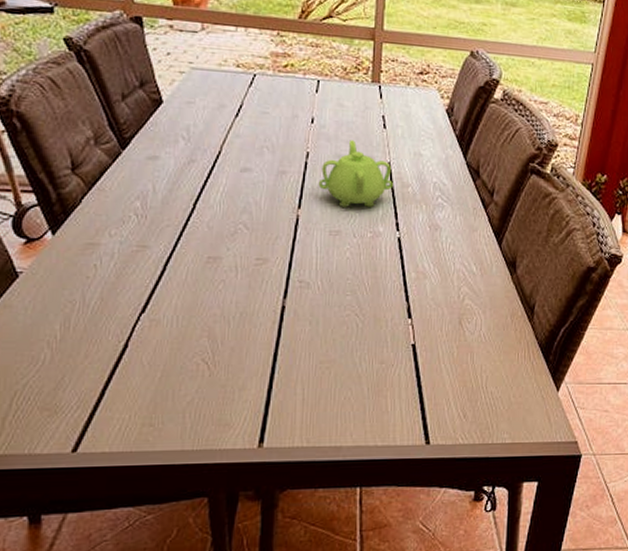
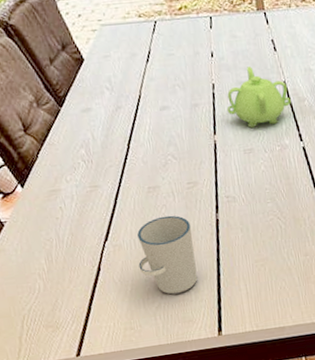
cup: none [176,293,250,389] -> present [137,215,198,295]

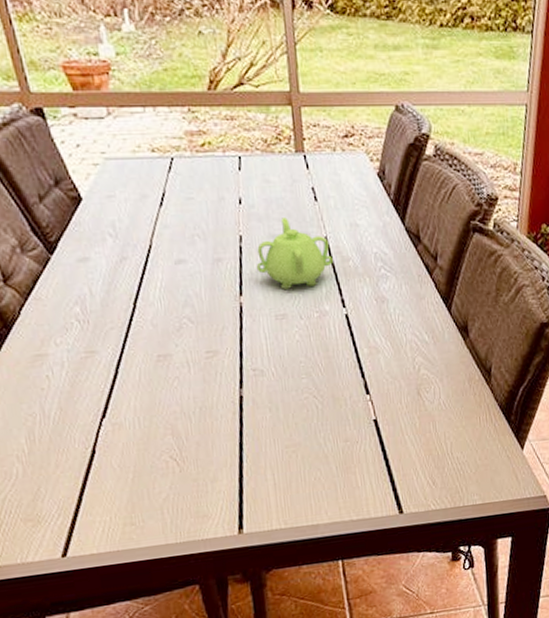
cup: present [137,215,198,295] -> none [143,389,215,484]

